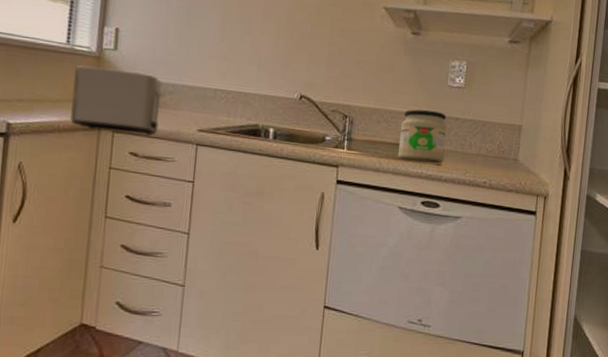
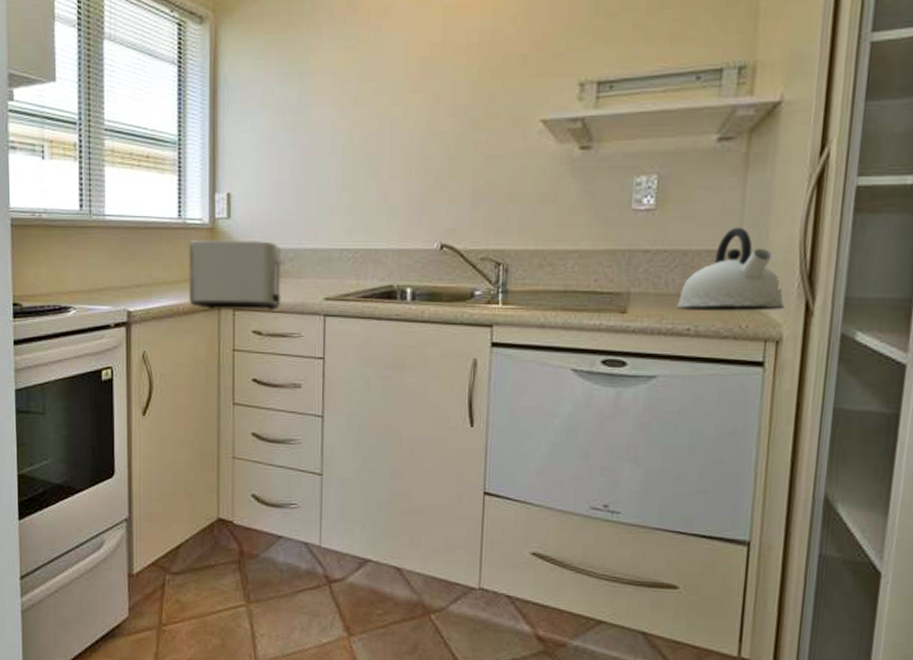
jar: present [397,109,447,164] -> none [567,244,632,312]
kettle: none [476,108,551,173] -> present [675,227,785,311]

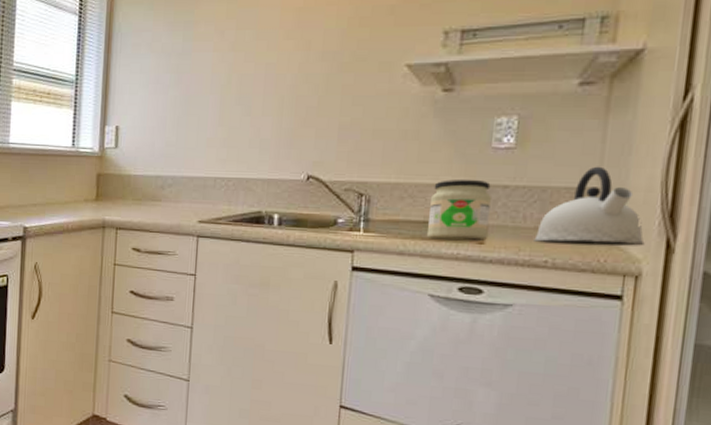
toaster: present [188,241,284,311] -> none [76,167,164,231]
jar: none [567,244,632,312] -> present [426,179,491,242]

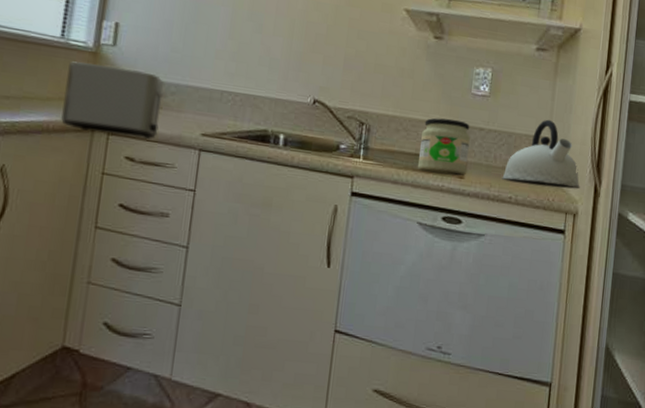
toaster: none [76,167,164,231] -> present [60,61,166,140]

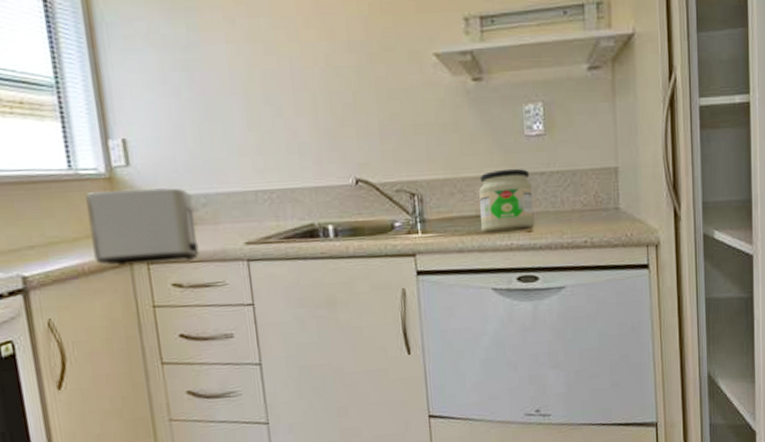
kettle: present [501,119,580,189] -> none [572,146,658,225]

